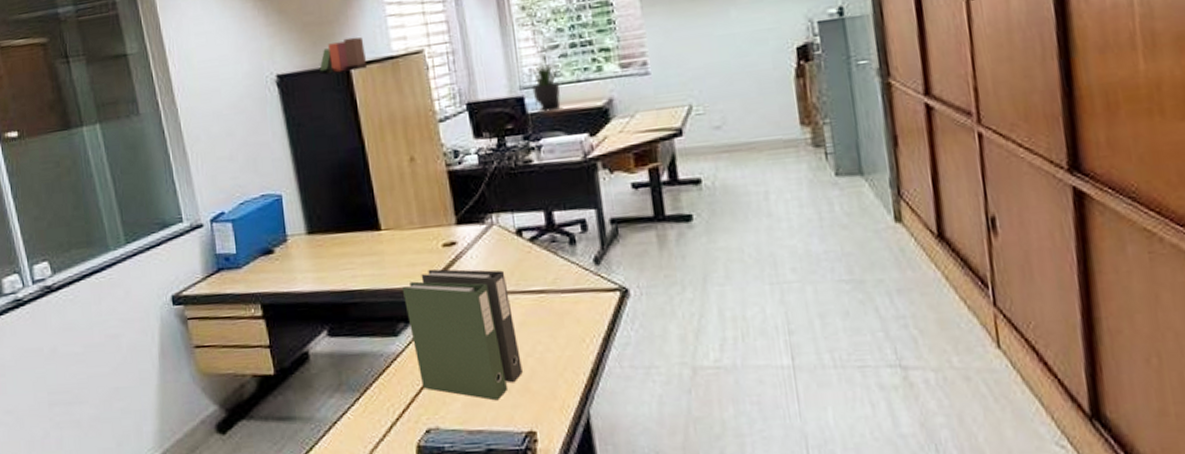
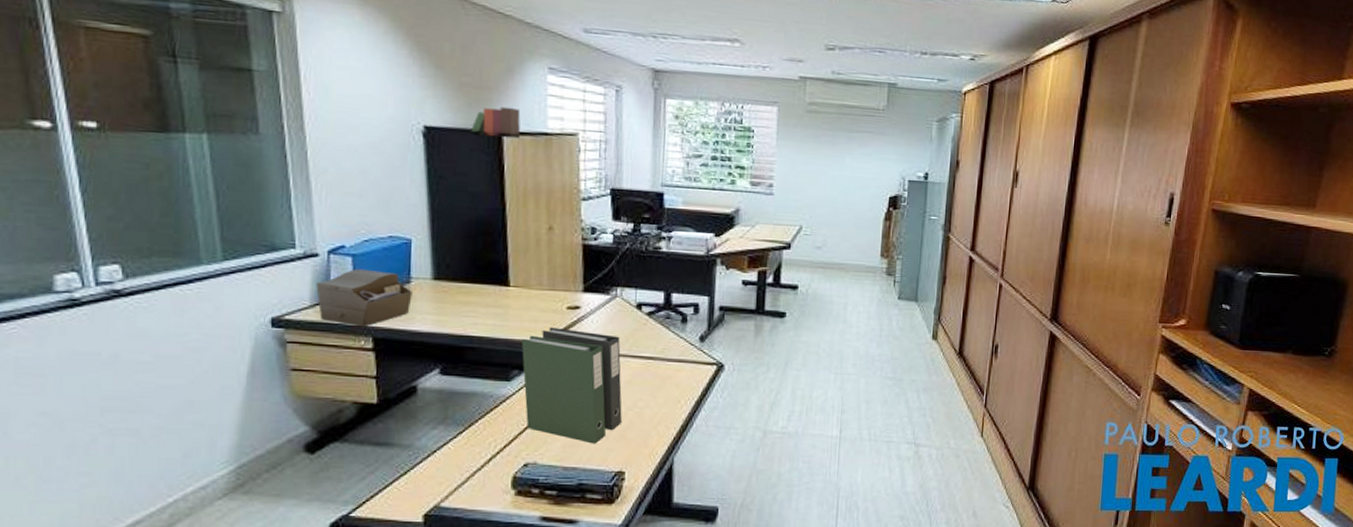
sewing box: none [205,232,291,295] -> present [316,268,412,327]
planter: present [532,63,561,113] -> none [672,166,697,211]

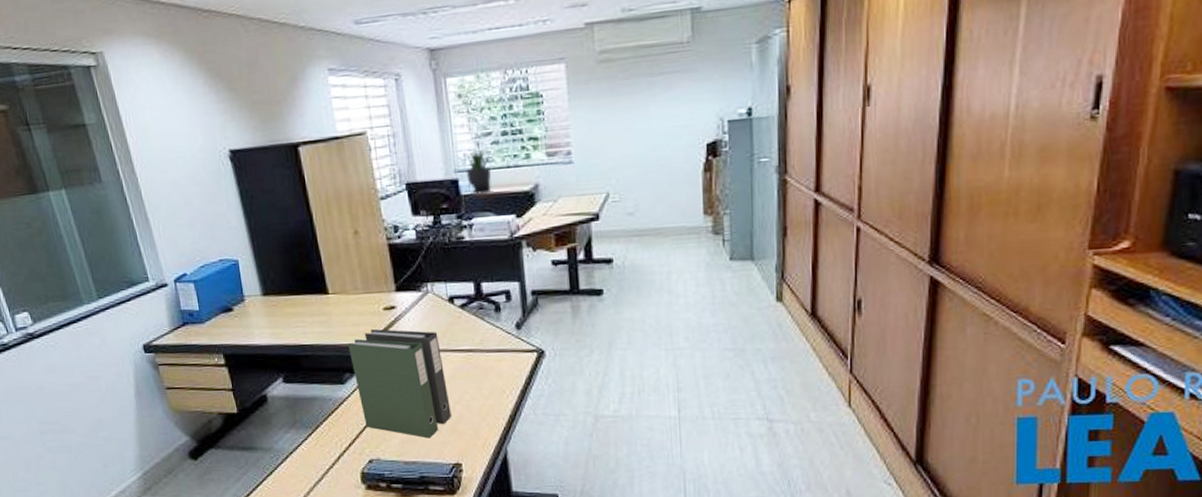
sewing box: present [316,268,412,327] -> none [170,292,249,346]
books: present [470,106,521,139] -> none [269,117,315,151]
planter: none [672,166,697,211] -> present [466,148,492,195]

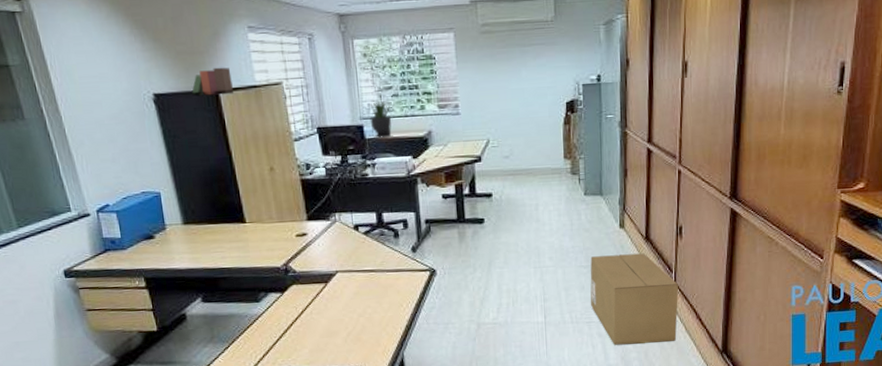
books: none [269,117,315,151] -> present [191,67,234,96]
binder: present [348,328,451,439] -> none [263,253,356,348]
box: none [737,333,857,449] -> present [590,253,679,345]

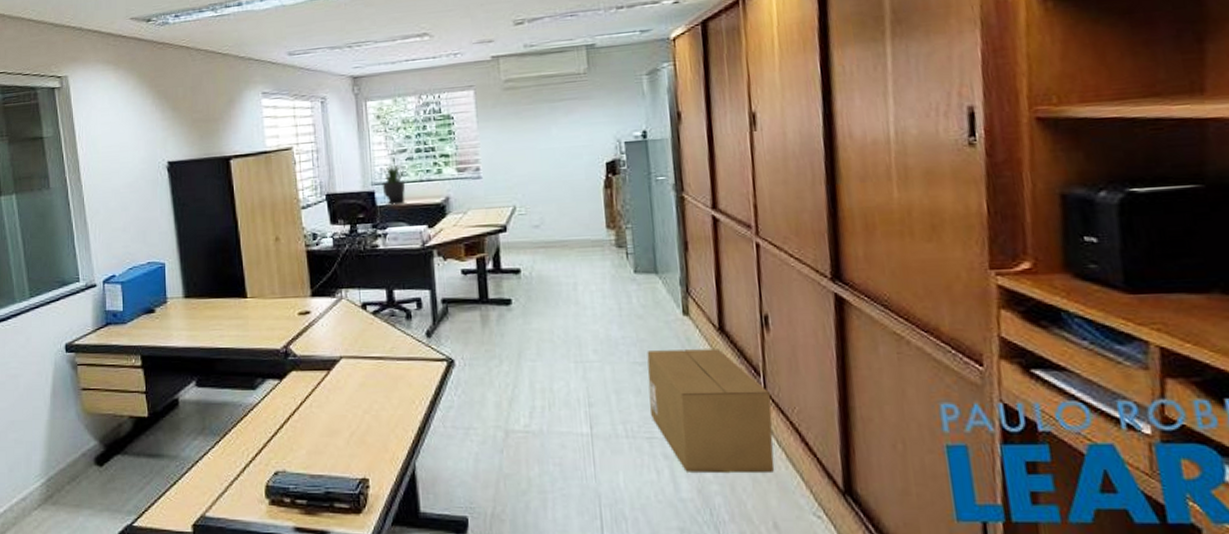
books: present [191,67,234,96] -> none [204,133,245,164]

